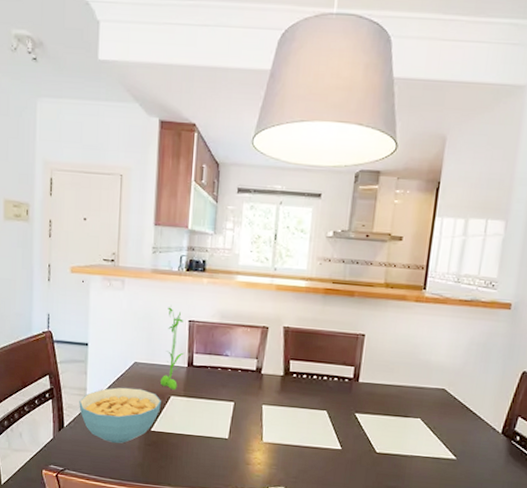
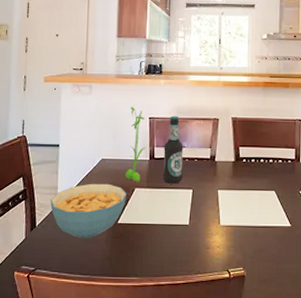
bottle: none [202,320,226,395] -> present [163,116,183,184]

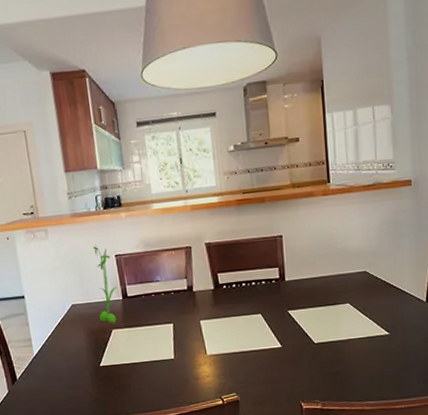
cereal bowl: present [50,183,126,238] -> none [26,328,105,385]
bottle: present [163,116,183,184] -> none [135,249,161,321]

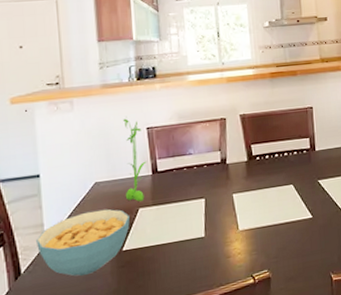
cereal bowl: none [26,328,105,385] -> present [36,209,130,276]

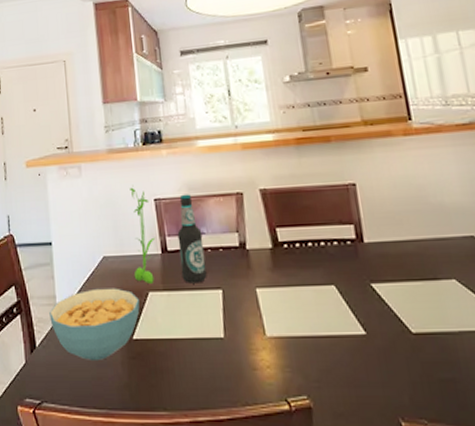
bottle: none [167,121,192,197] -> present [177,194,207,284]

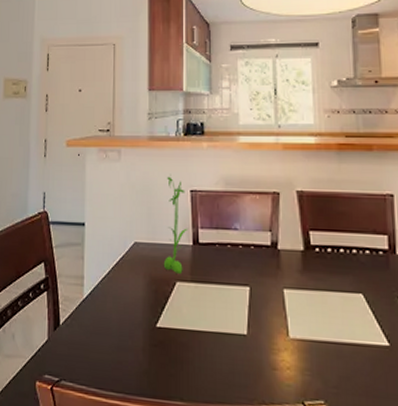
cereal bowl: present [49,288,140,360] -> none [76,273,166,344]
bottle: present [177,194,207,284] -> none [210,188,236,278]

